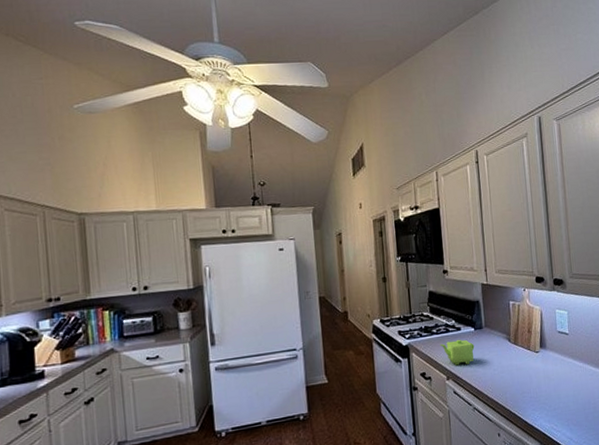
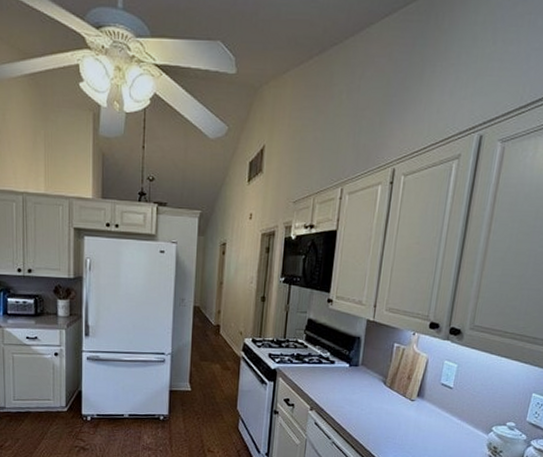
teapot: present [439,339,475,366] -> none [309,372,346,399]

